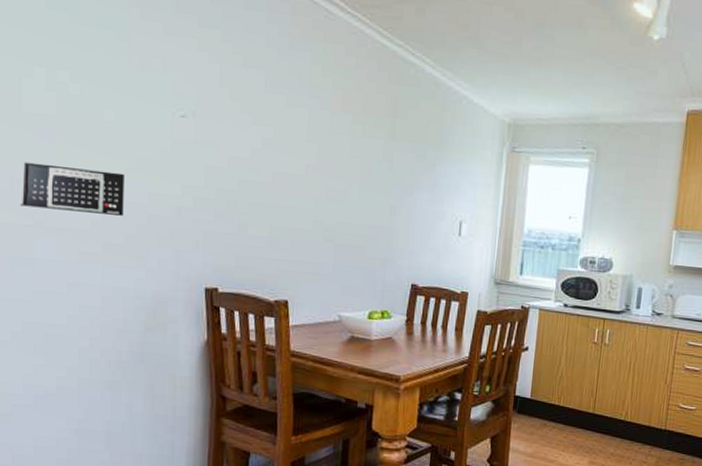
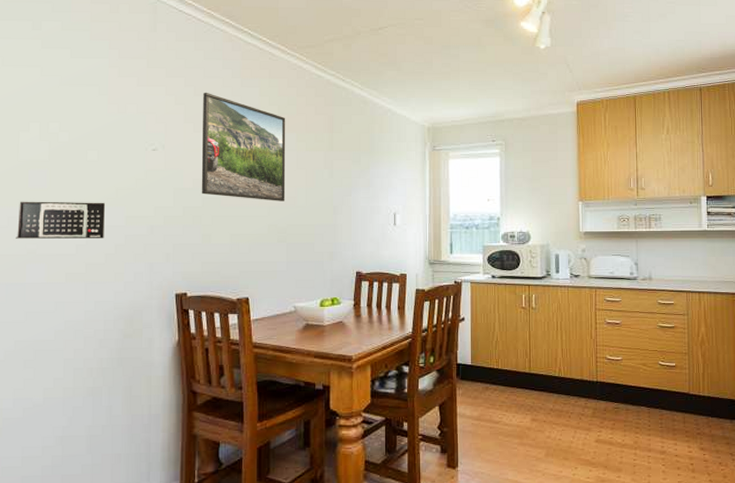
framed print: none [237,50,341,194] -> present [201,92,286,201]

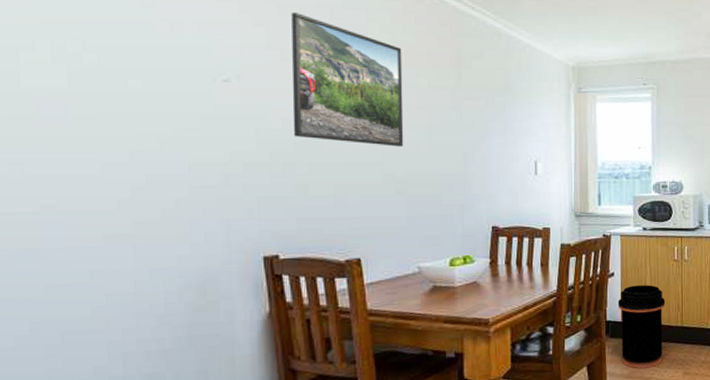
calendar: present [16,201,105,239] -> none [23,142,159,192]
trash can: none [467,330,514,412] -> present [617,285,666,369]

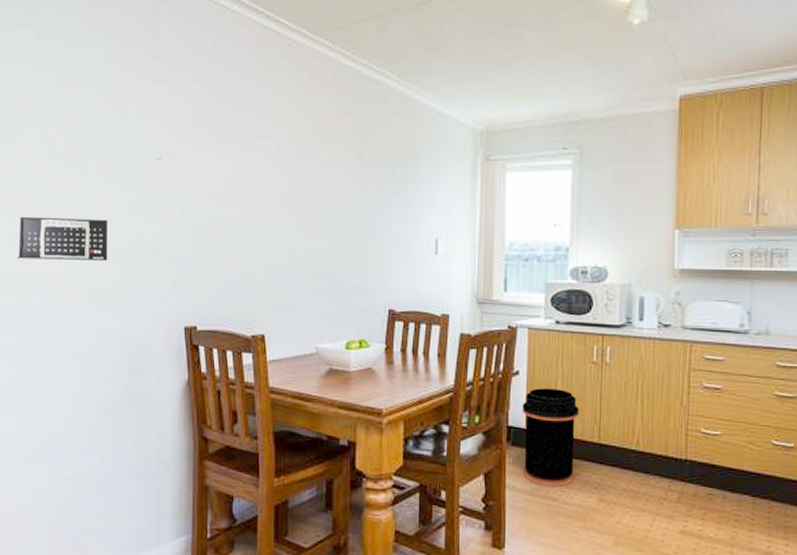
calendar: none [23,142,159,192] -> present [17,216,108,261]
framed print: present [291,11,404,147] -> none [211,88,308,222]

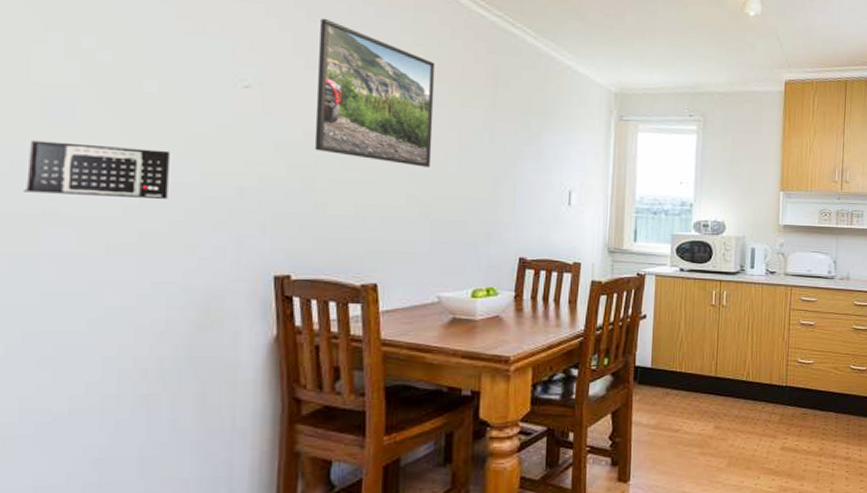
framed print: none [211,88,308,222] -> present [314,18,435,167]
trash can: present [521,388,580,487] -> none [648,330,700,420]

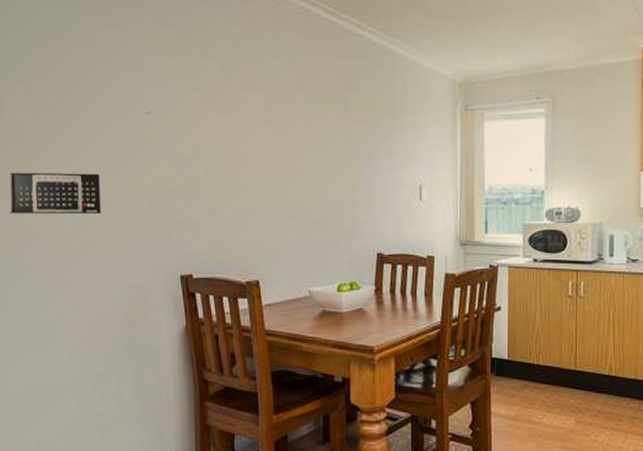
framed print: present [314,18,435,167] -> none [199,43,296,172]

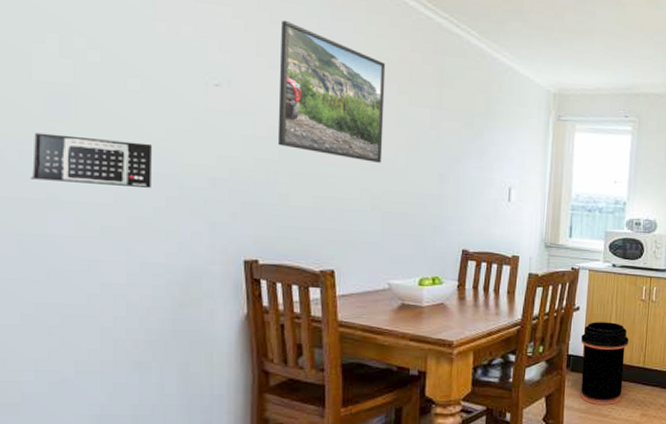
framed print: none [199,43,296,172] -> present [277,20,386,163]
trash can: none [504,322,557,412] -> present [580,322,629,406]

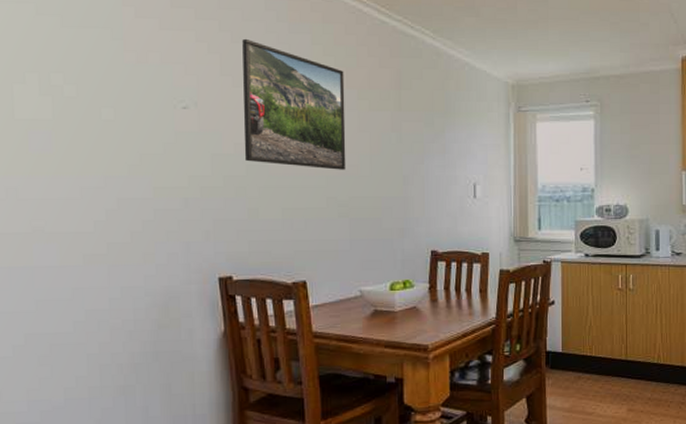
calendar: present [31,132,152,188] -> none [17,169,128,214]
trash can: present [580,322,629,406] -> none [558,314,609,403]

